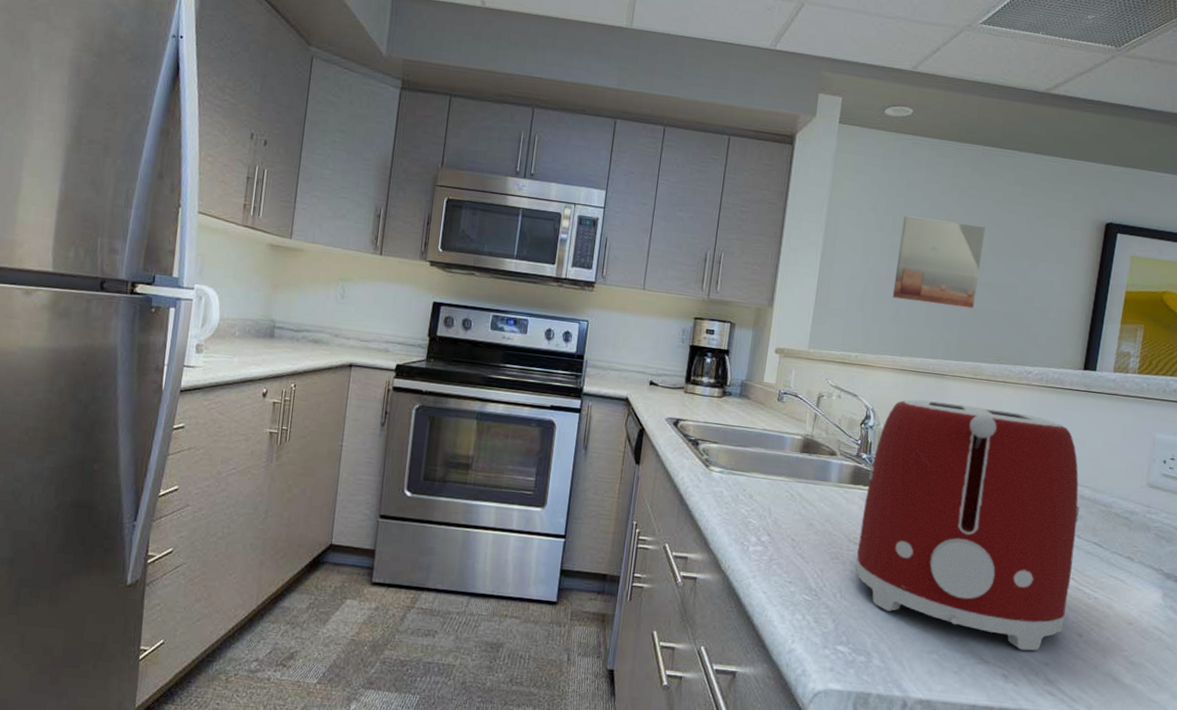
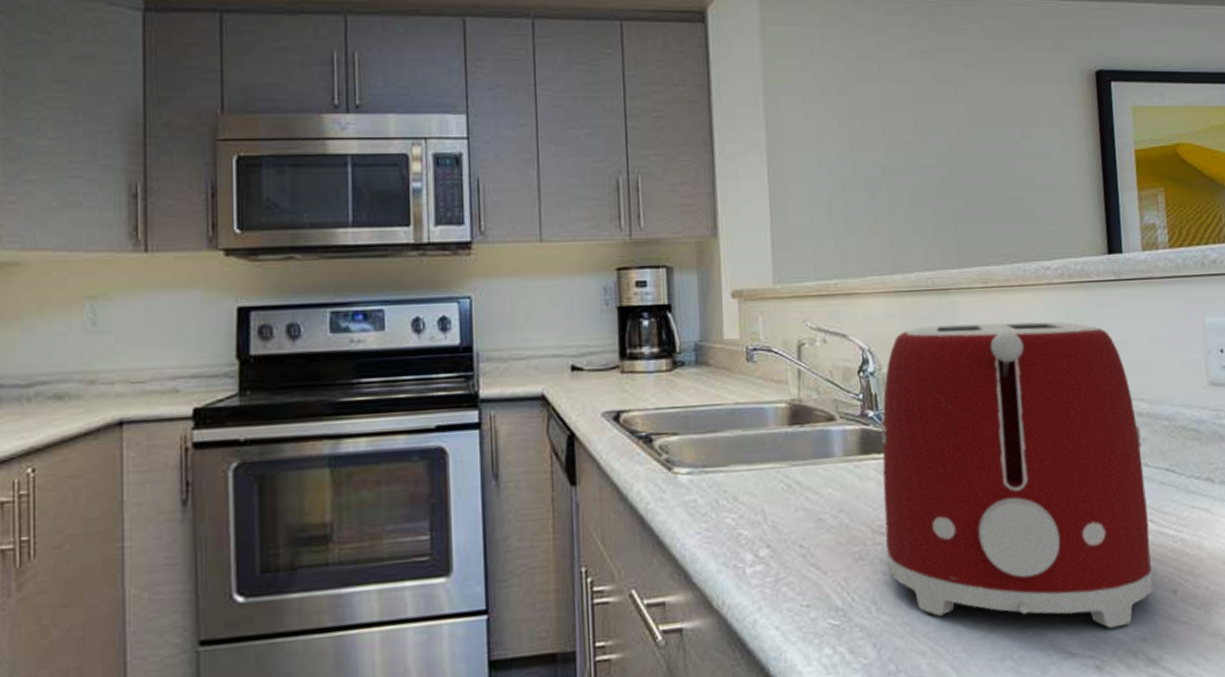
wall art: present [892,215,986,309] -> none [859,94,967,202]

